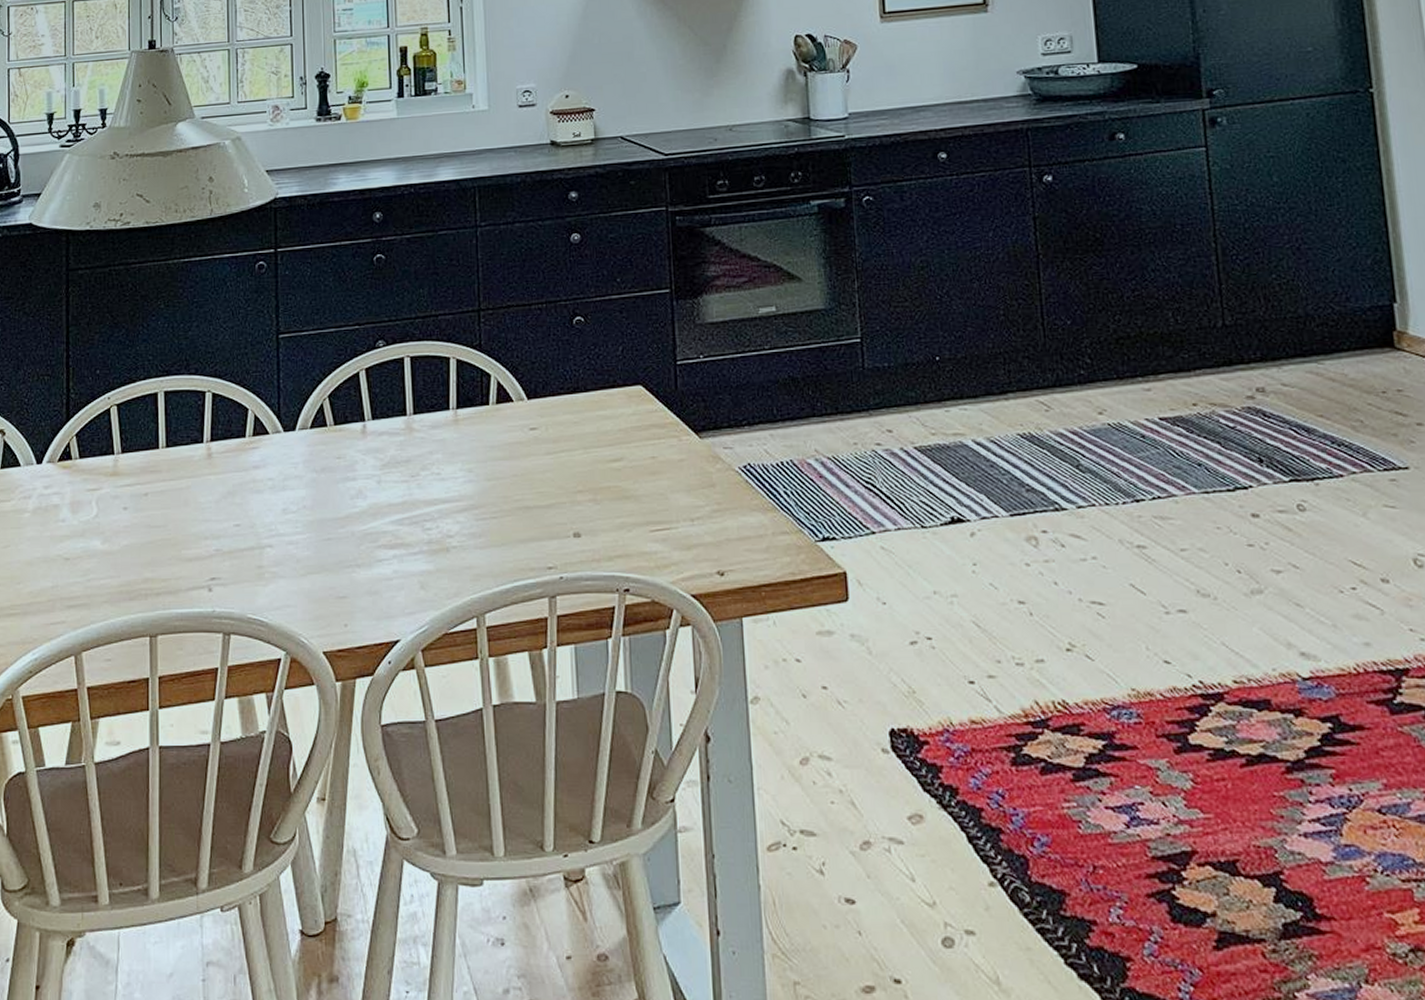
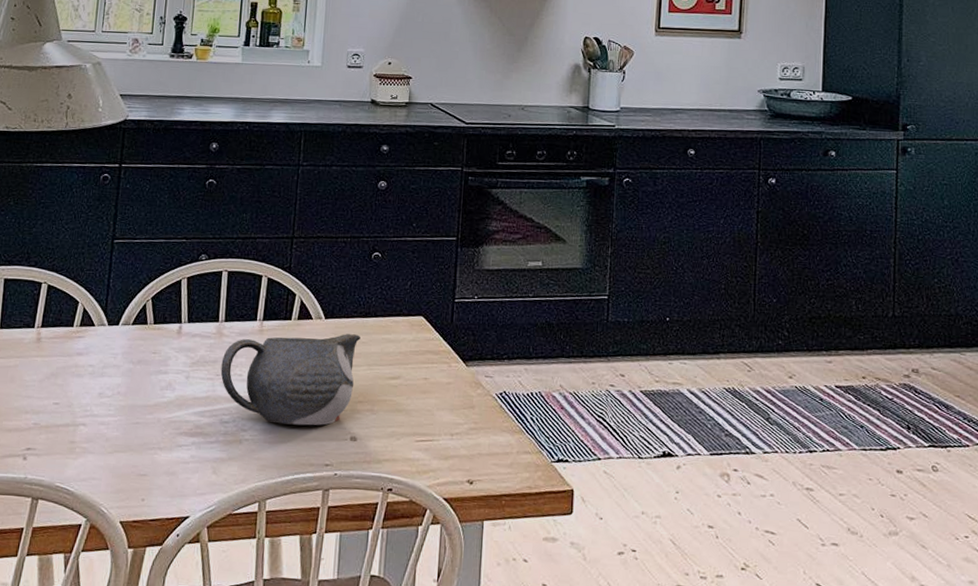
teapot: none [415,414,571,525] -> present [220,334,360,426]

